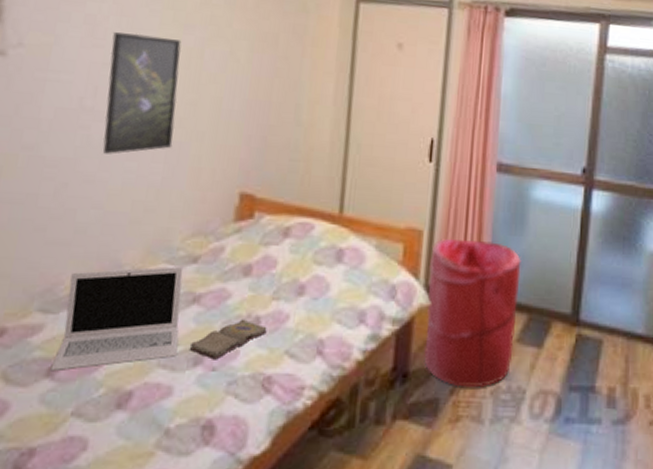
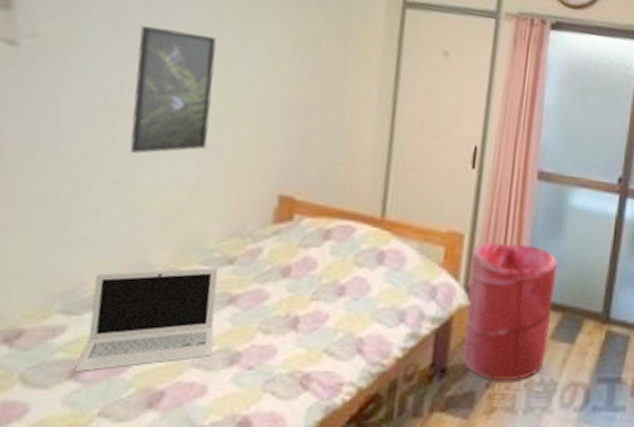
diary: present [190,319,267,359] -> none [226,319,306,358]

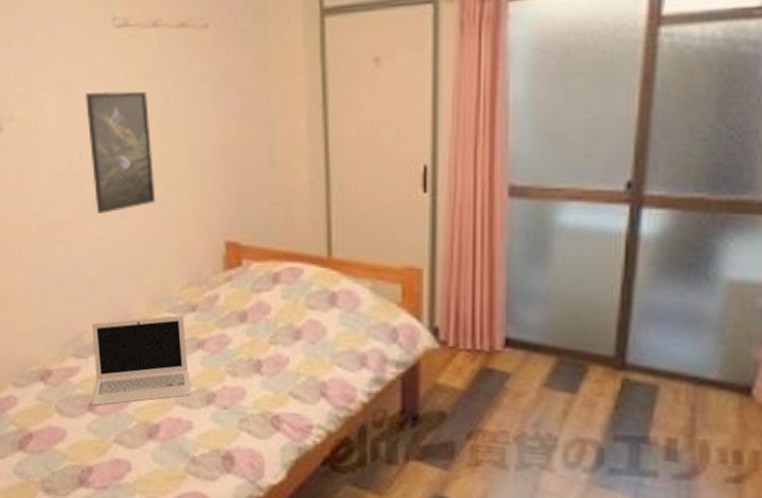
laundry hamper: present [461,242,558,381] -> none [433,276,546,433]

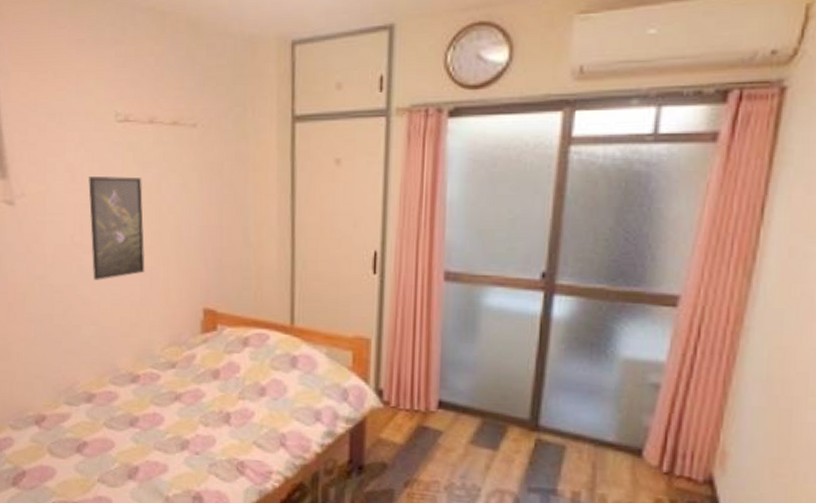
laptop: present [91,314,192,407] -> none [79,370,169,449]

